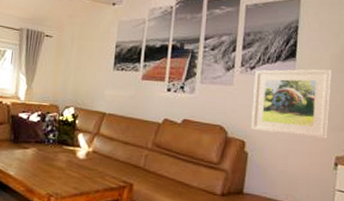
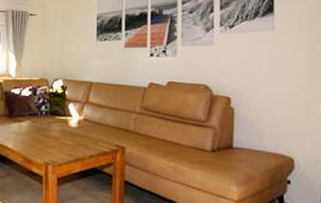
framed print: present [250,69,331,139] -> none [234,21,312,89]

